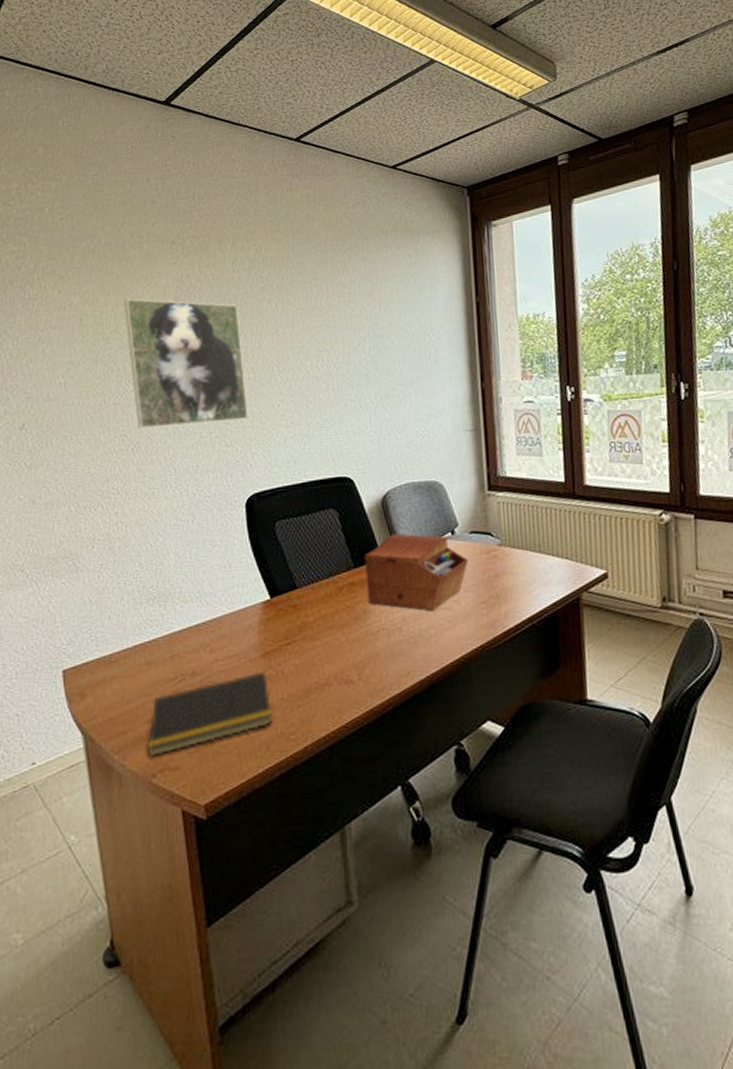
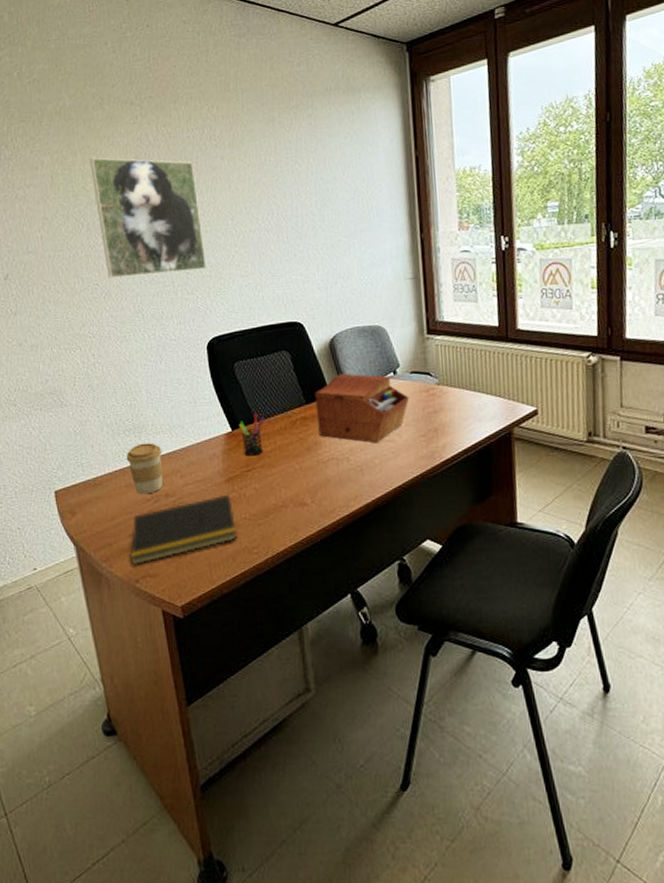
coffee cup: none [148,613,190,673] -> present [126,443,163,495]
pen holder: none [278,579,308,628] -> present [238,414,264,456]

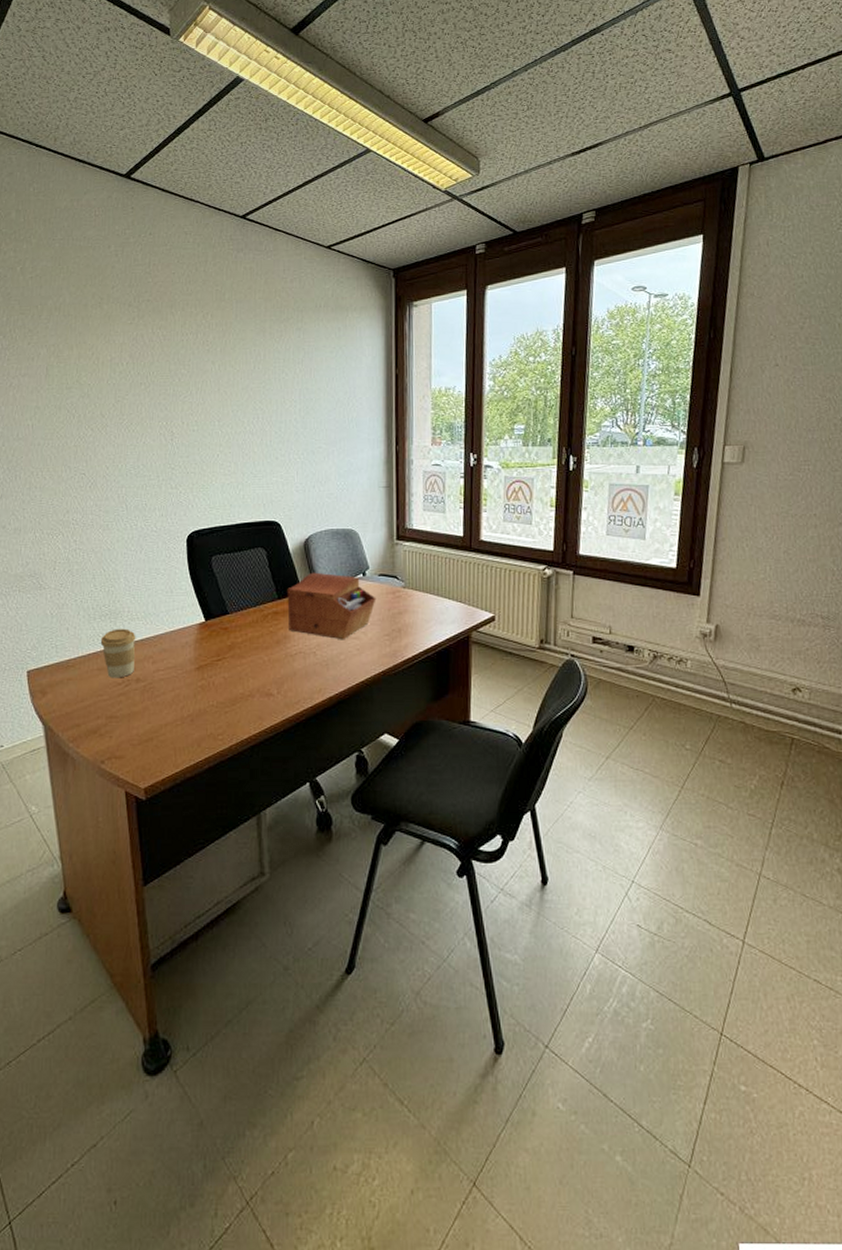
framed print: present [89,157,207,279] -> none [85,353,192,469]
notepad: present [131,494,237,566] -> none [98,681,204,747]
pen holder: present [238,414,264,456] -> none [212,606,237,646]

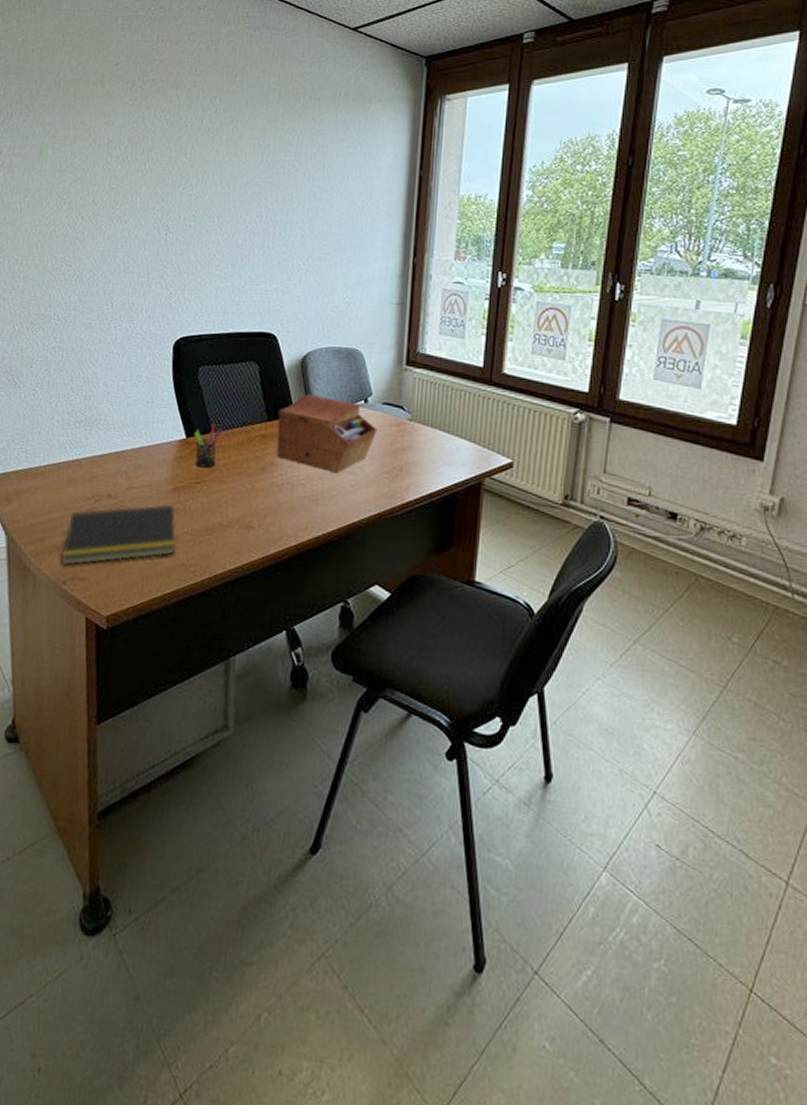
notepad: none [98,681,204,747] -> present [61,503,177,567]
coffee cup: present [100,628,136,678] -> none [72,437,111,492]
pen holder: none [212,606,237,646] -> present [194,424,222,468]

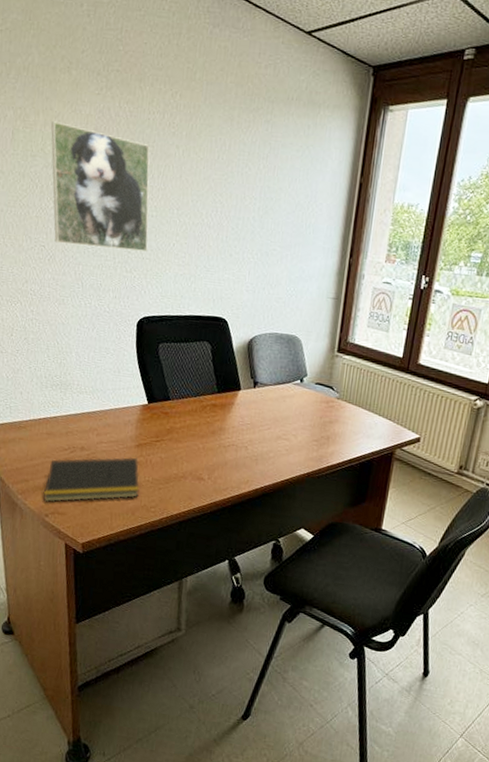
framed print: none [81,135,188,265] -> present [50,121,150,252]
pen holder: present [194,424,222,468] -> none [154,393,179,430]
sewing box: present [276,394,378,474] -> none [224,372,311,439]

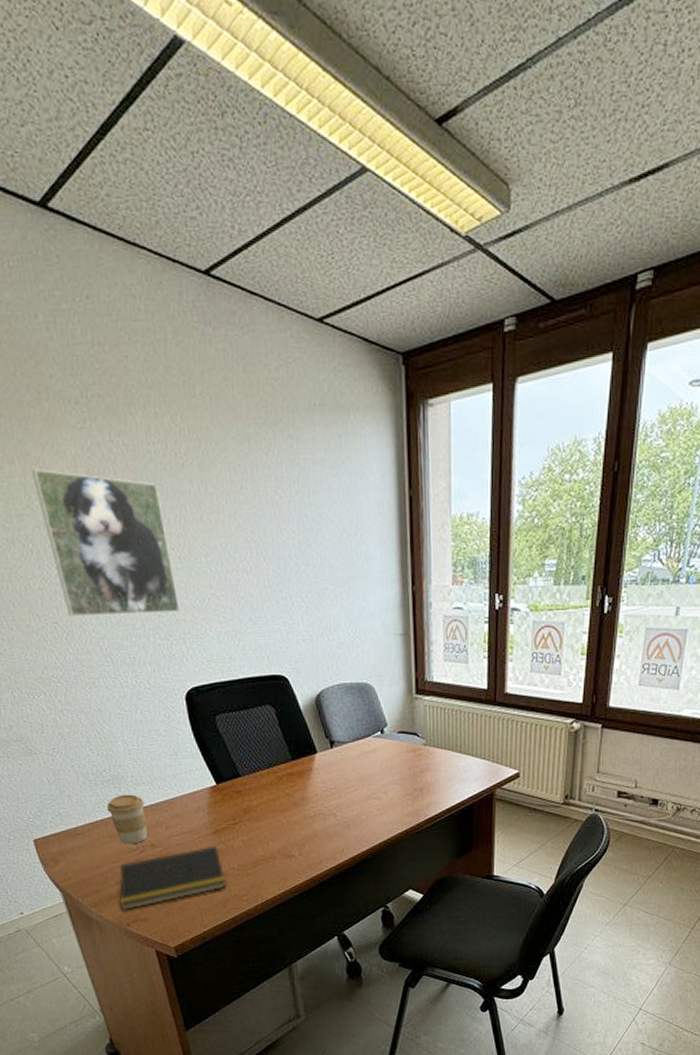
coffee cup: none [50,399,84,444] -> present [106,794,148,845]

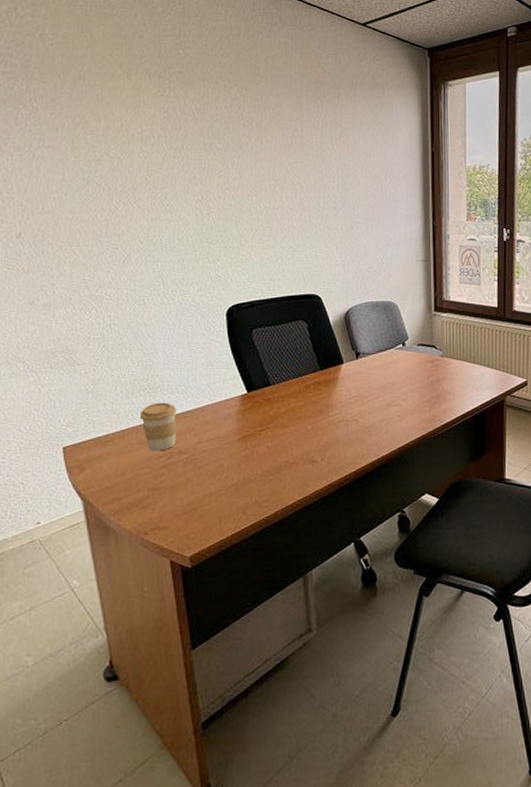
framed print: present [31,469,180,617] -> none [113,125,229,244]
notepad: present [119,845,227,911] -> none [141,451,248,519]

